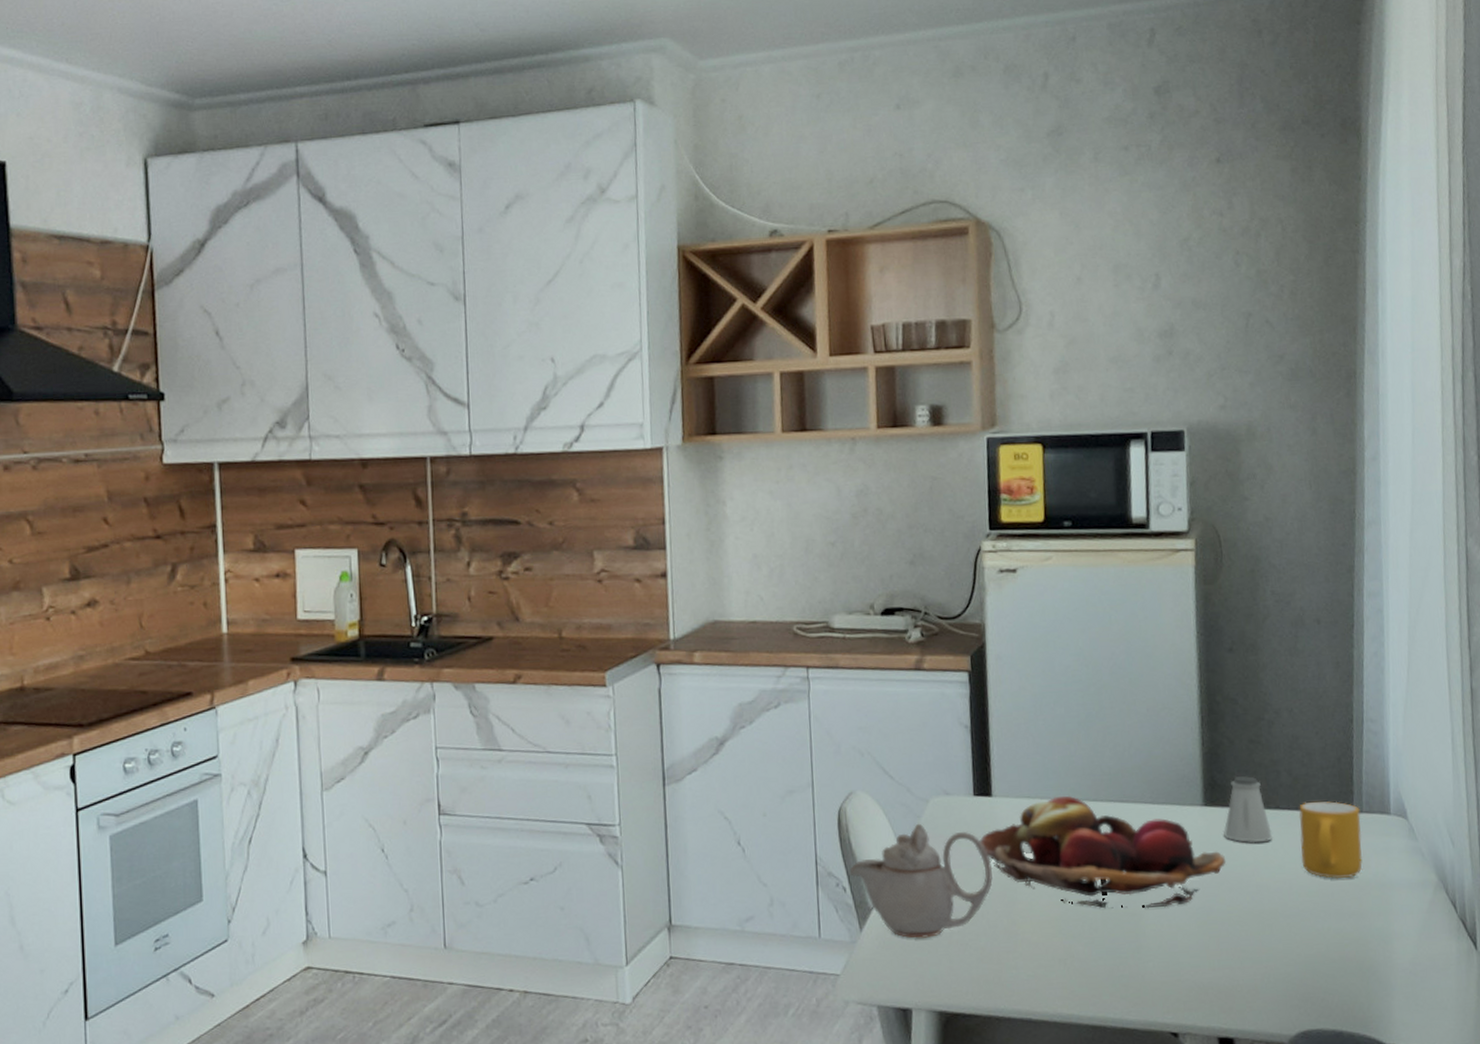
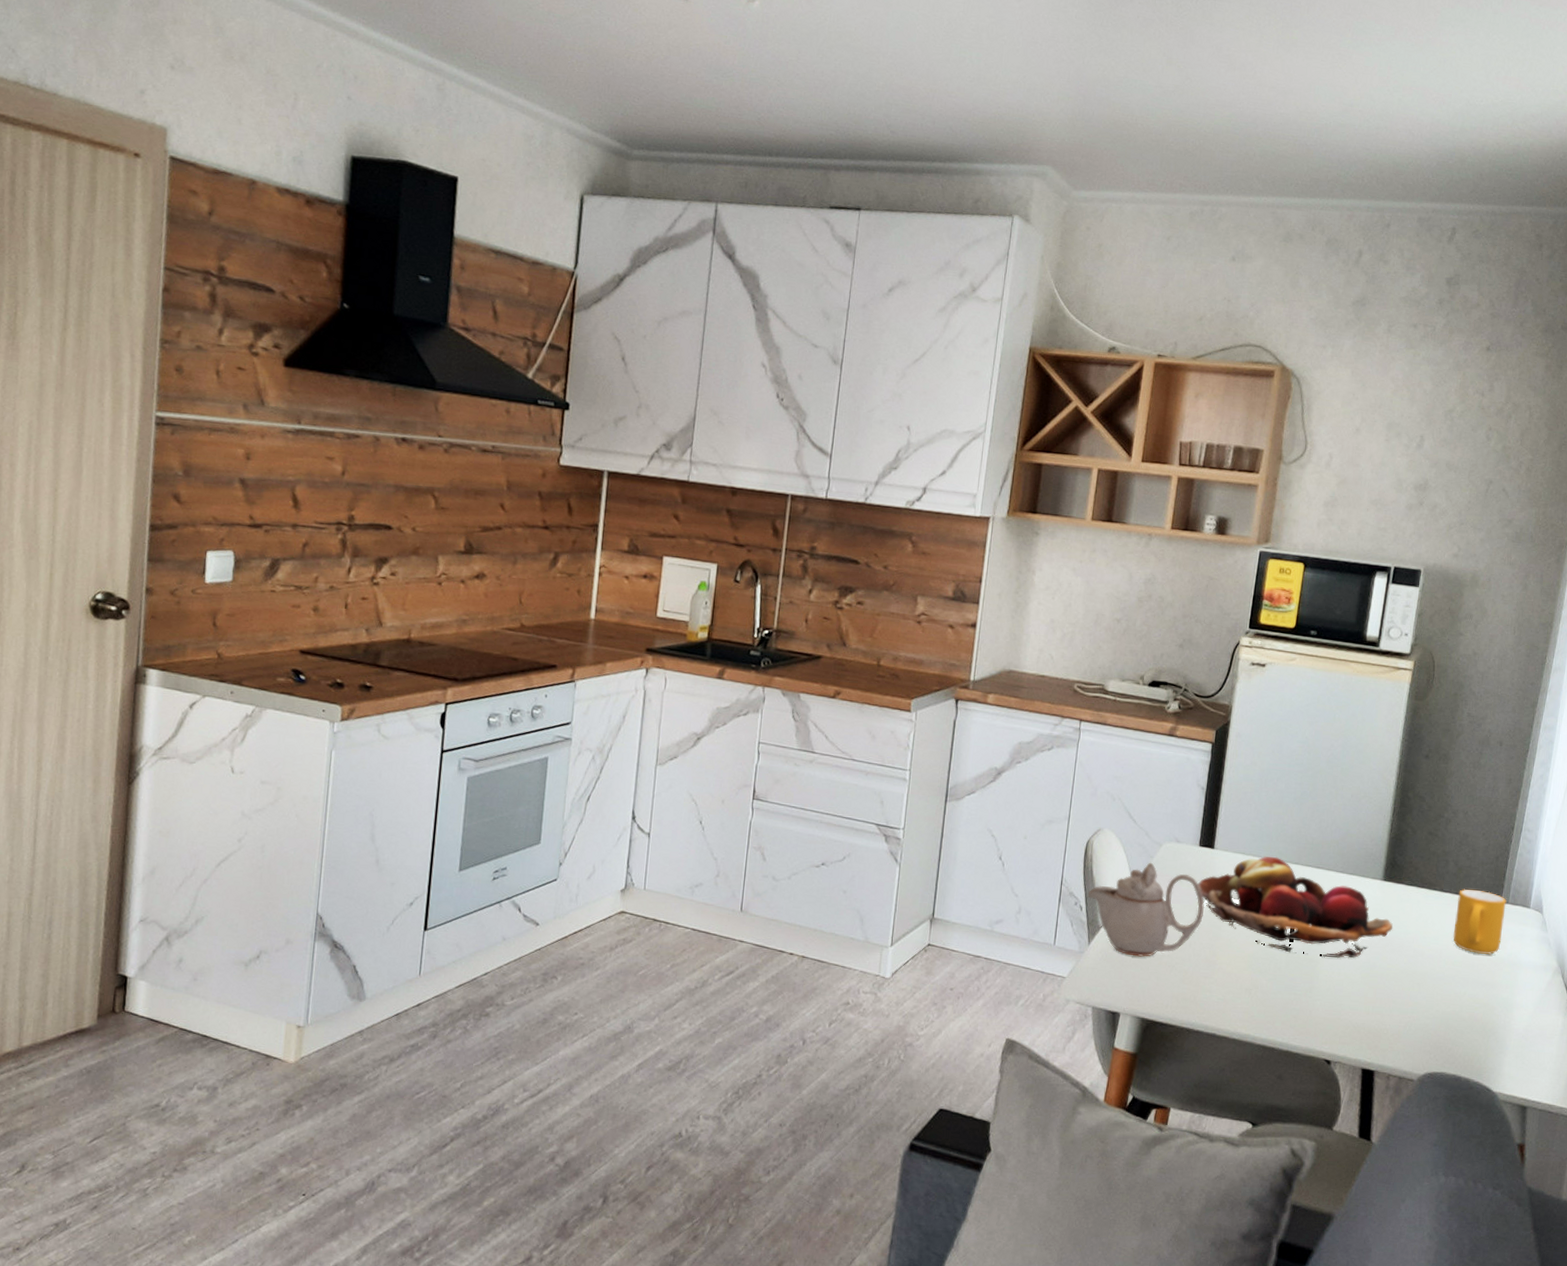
saltshaker: present [1224,775,1272,844] -> none [1395,859,1434,916]

